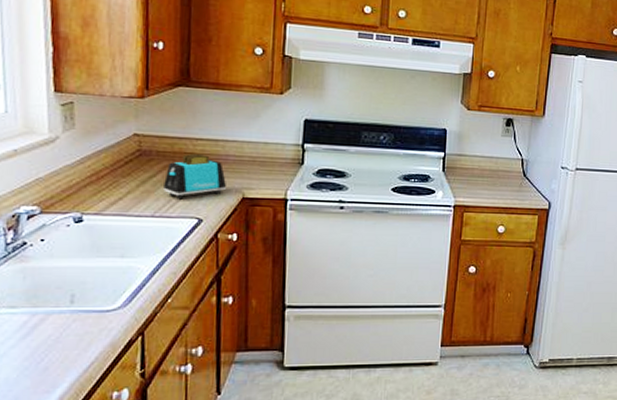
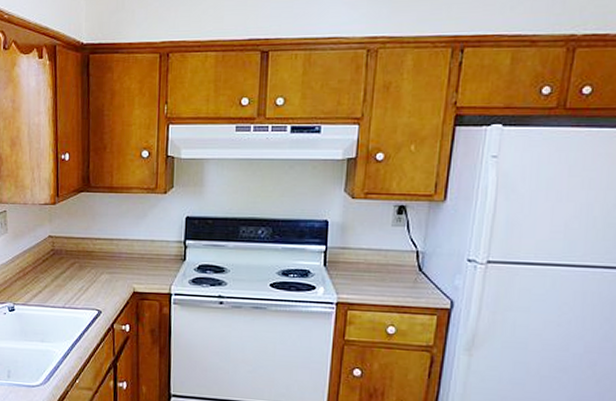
toaster: present [163,153,226,200] -> none [71,251,120,293]

